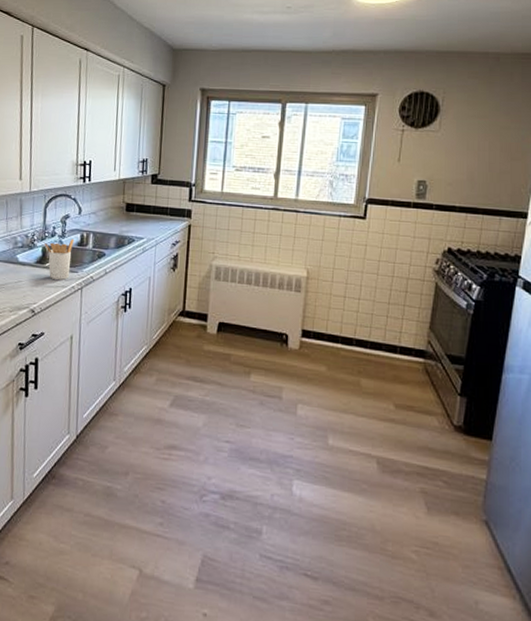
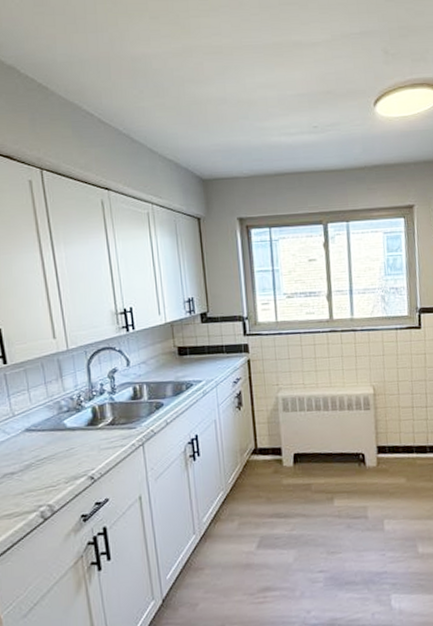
utensil holder: present [44,238,74,280] -> none [93,393,128,440]

